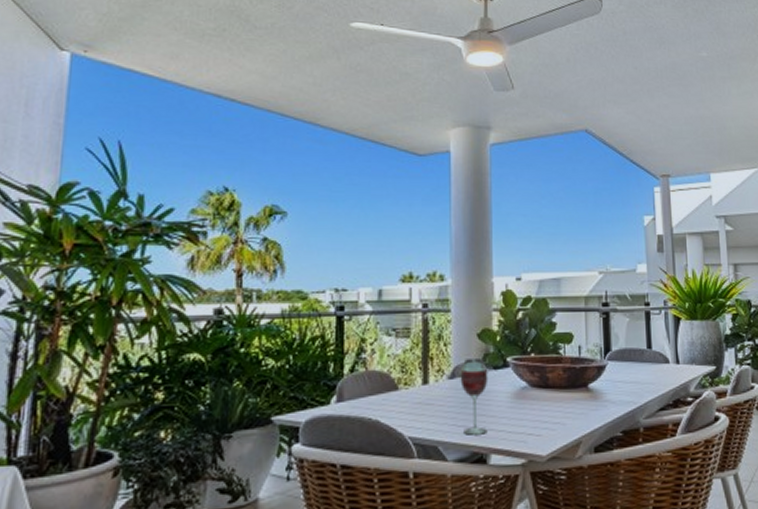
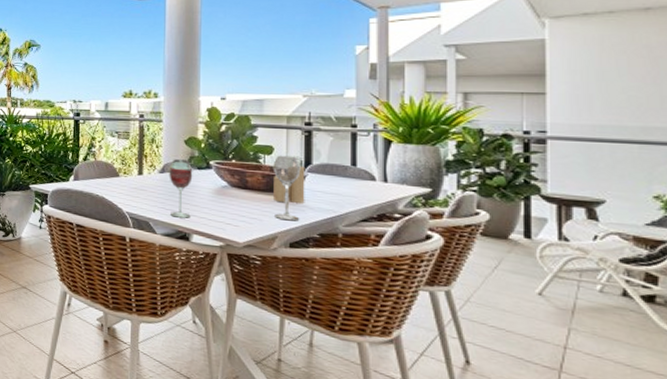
wineglass: none [573,343,602,421] -> present [272,155,301,222]
candle: none [573,353,607,399] -> present [272,165,305,203]

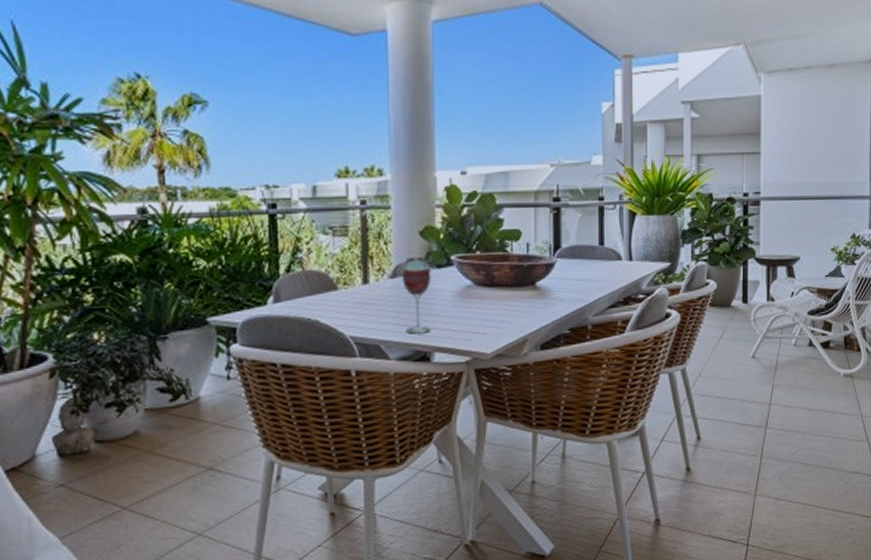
wineglass: present [272,155,301,222] -> none [521,239,550,319]
candle: present [272,165,305,203] -> none [521,250,555,297]

